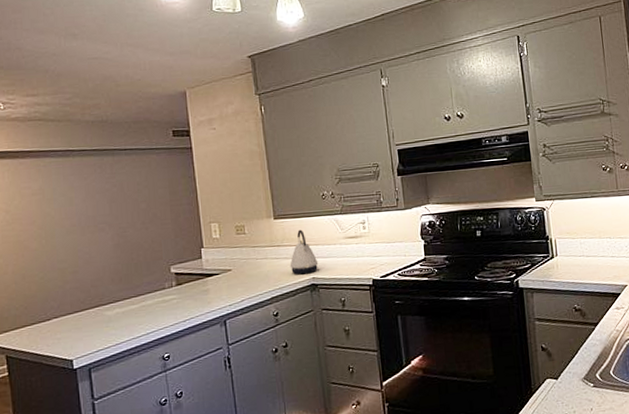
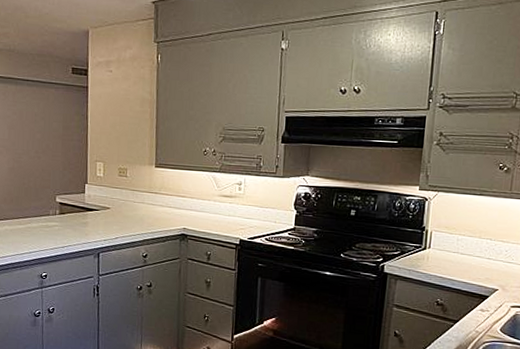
kettle: present [290,229,319,275] -> none [164,181,191,224]

